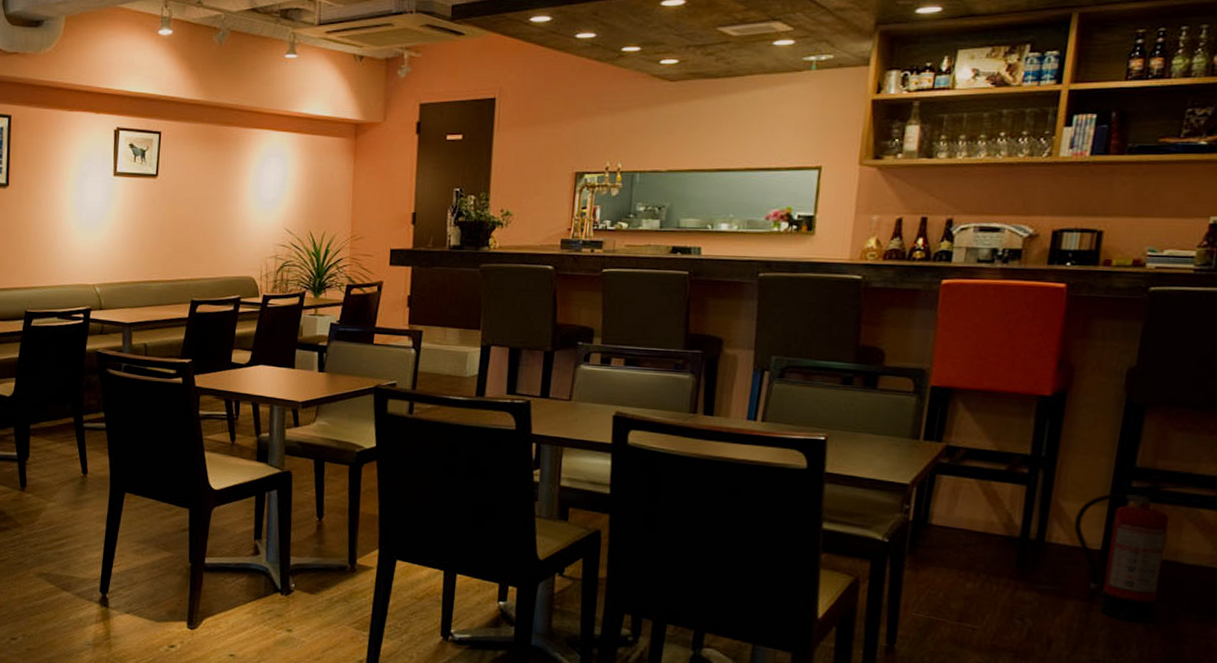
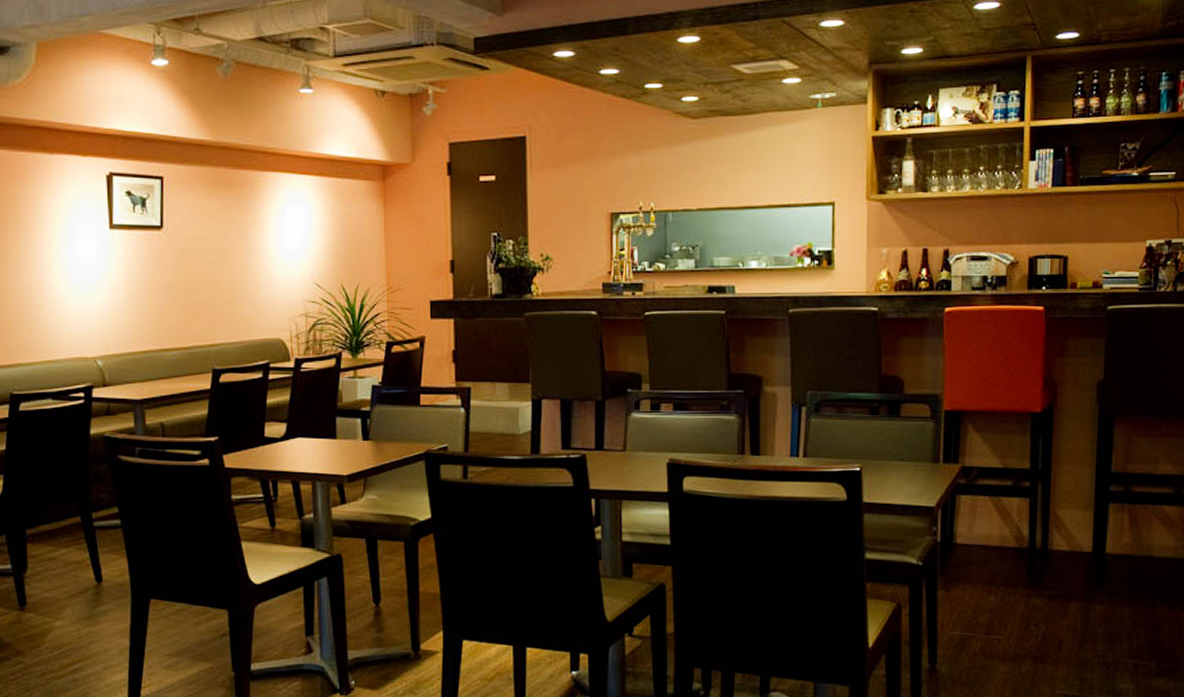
fire extinguisher: present [1073,484,1188,623] -> none [1069,485,1152,616]

